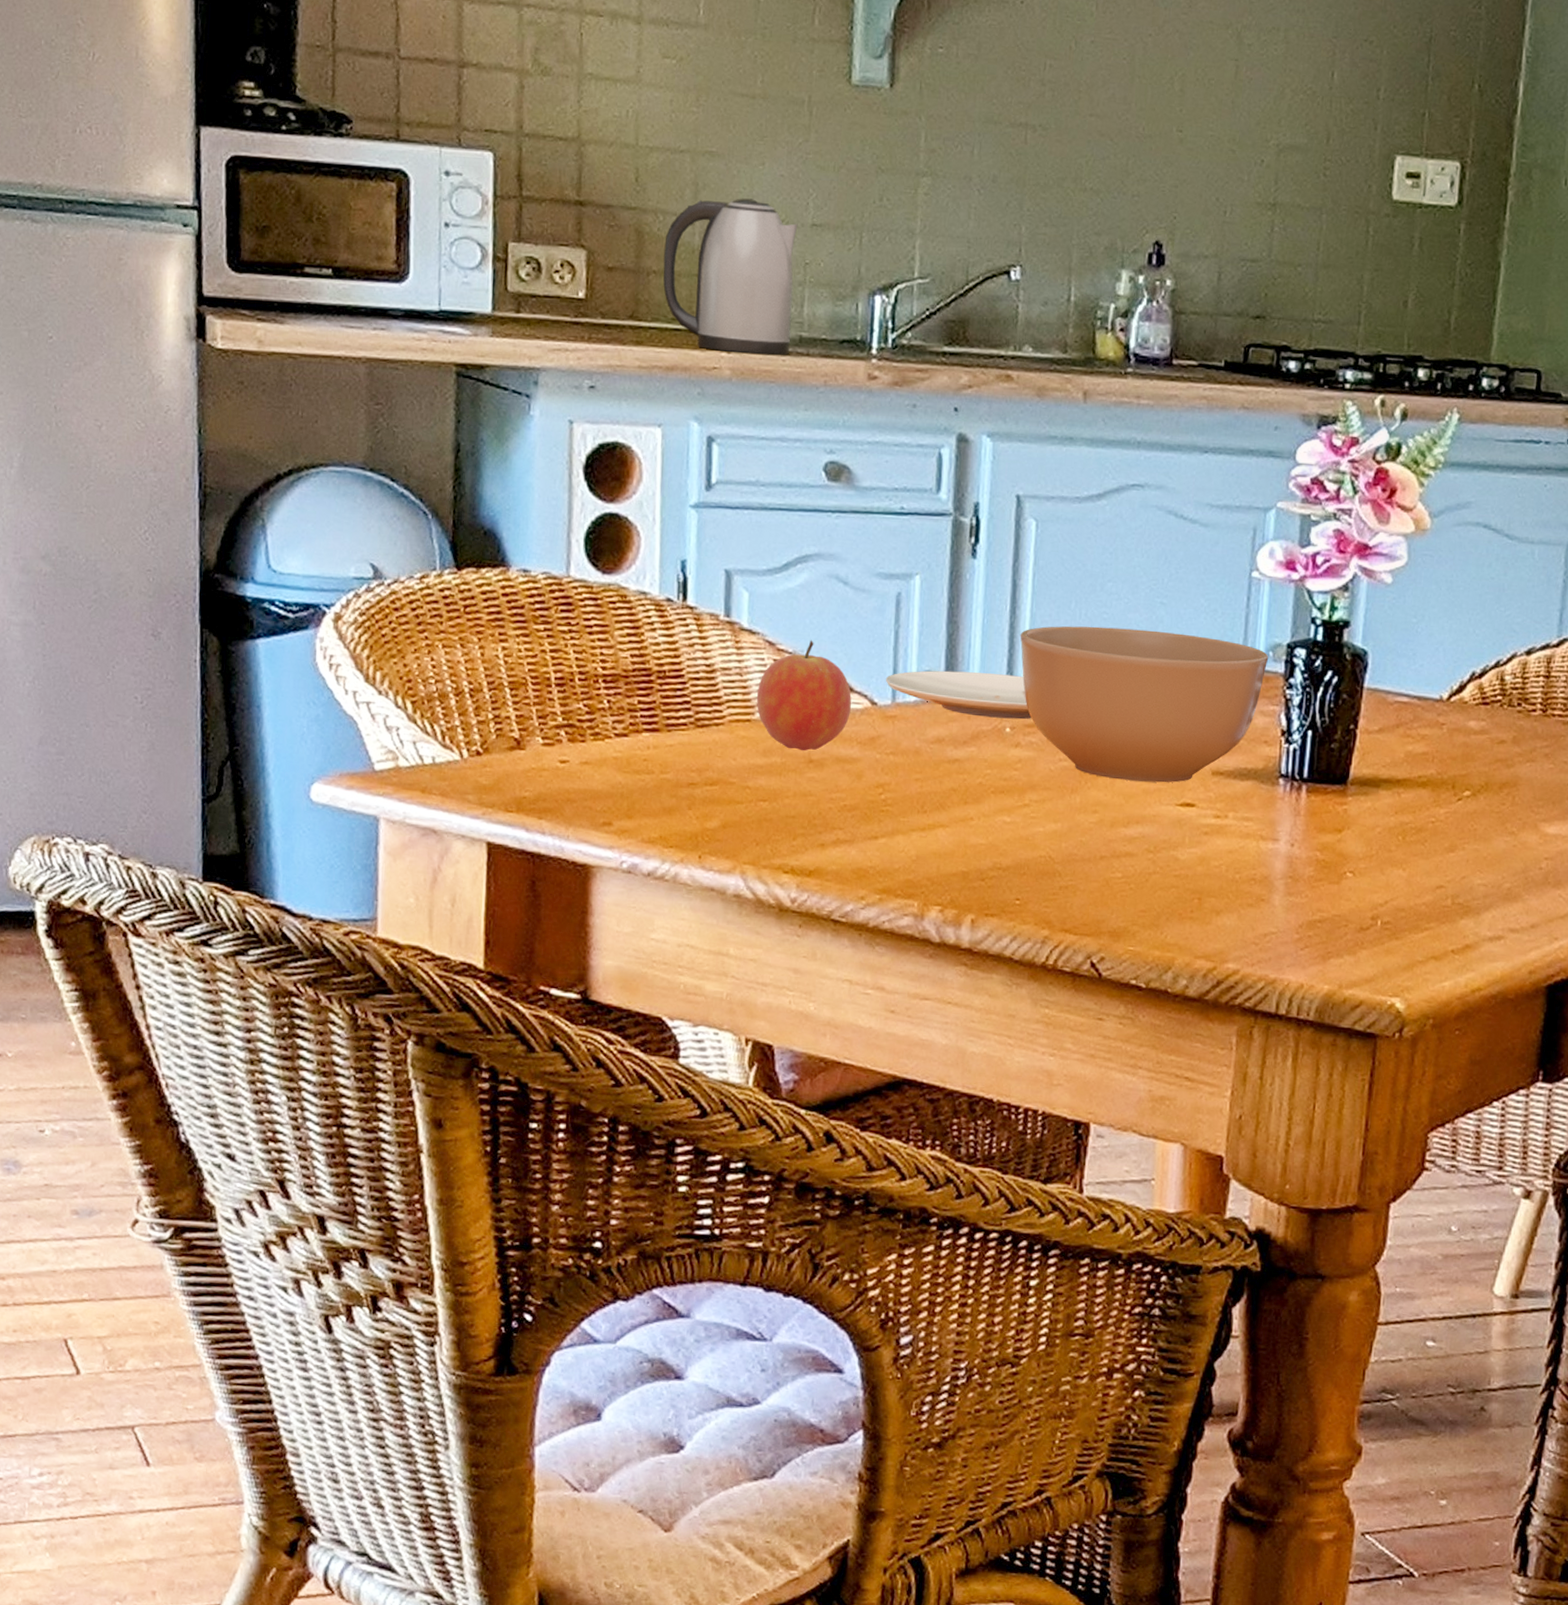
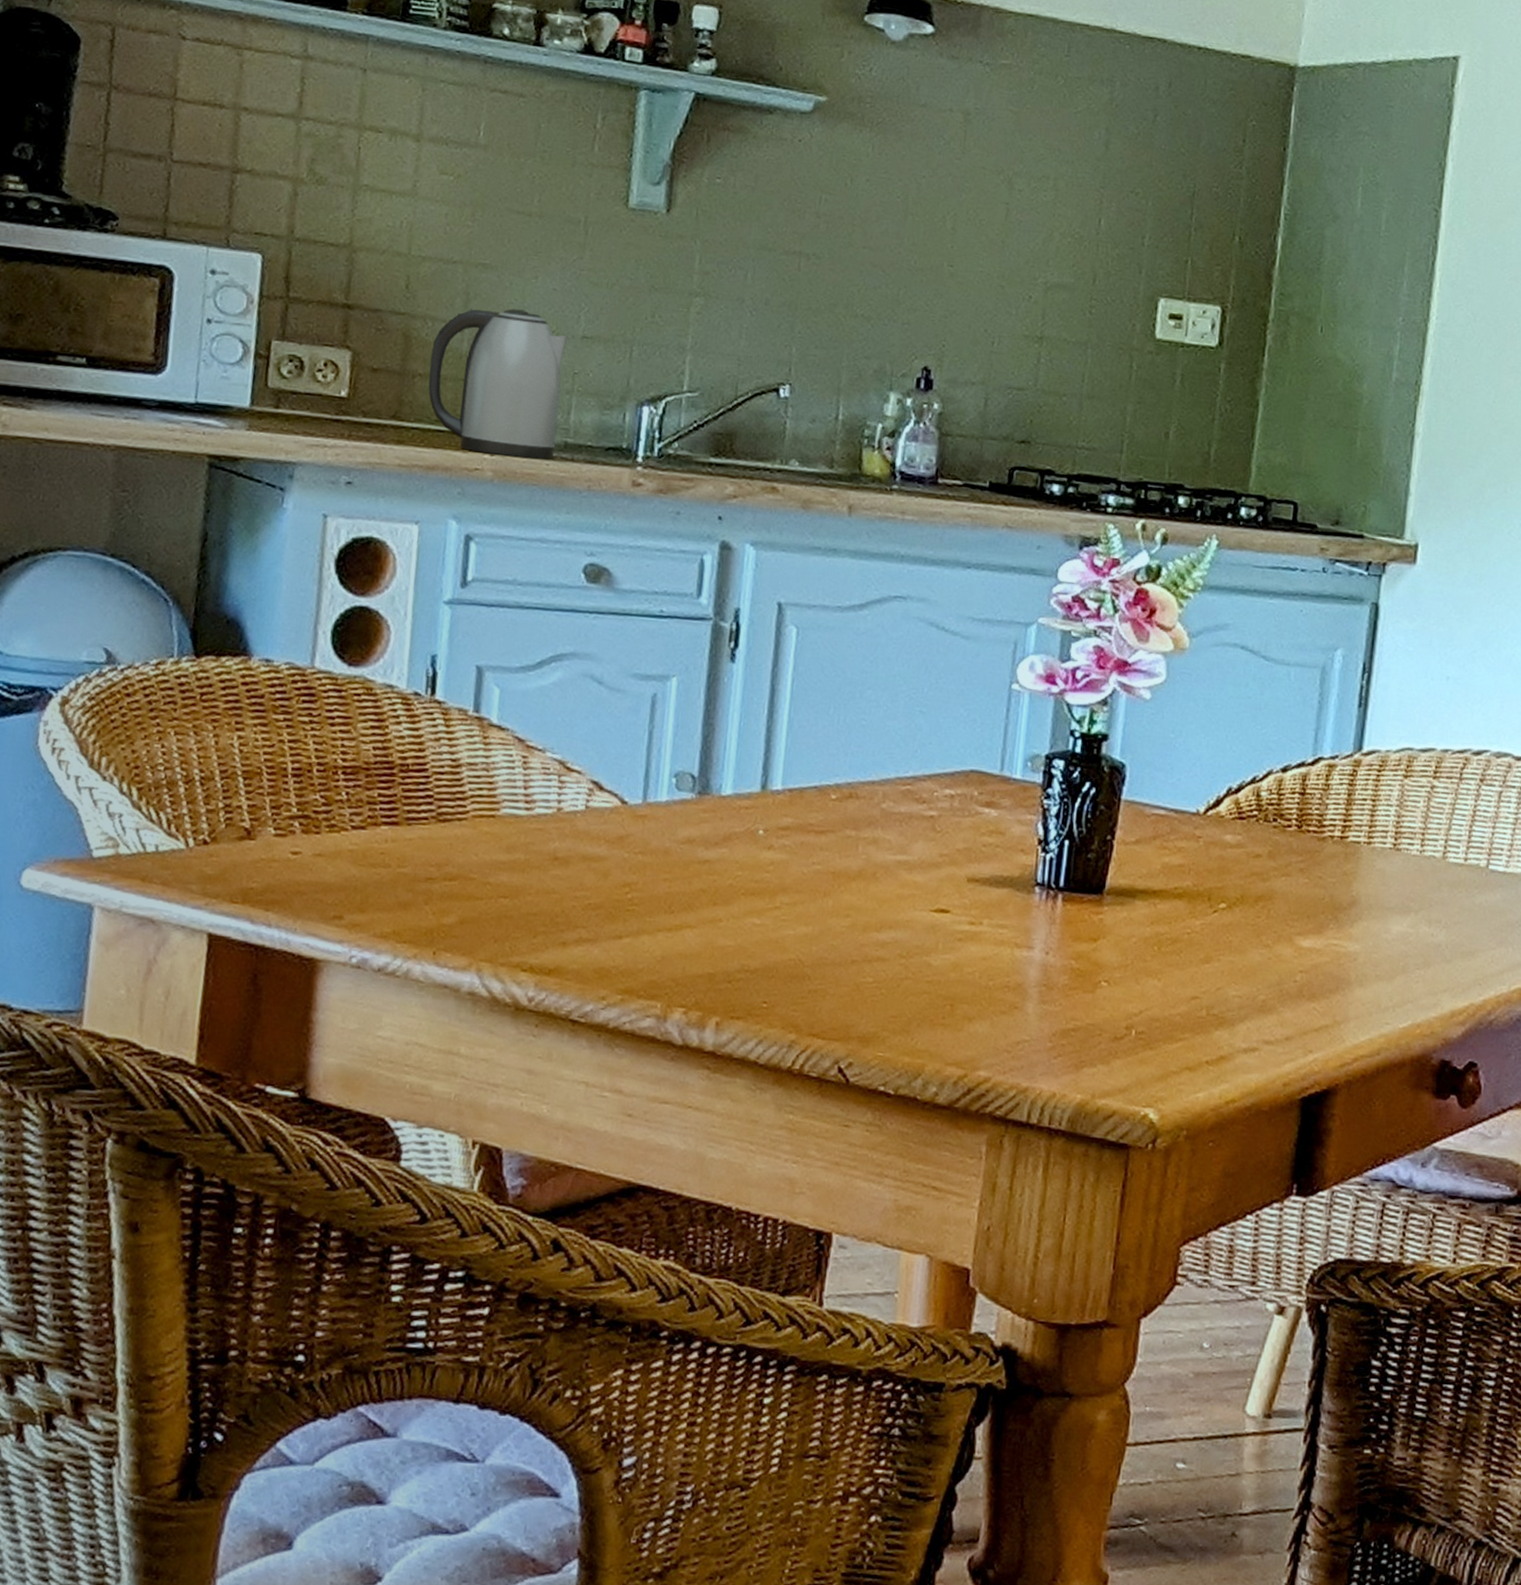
fruit: present [756,640,852,751] -> none [502,737,602,849]
plate: present [885,670,1032,720] -> none [637,771,786,822]
bowl: present [1020,626,1269,783] -> none [776,731,1027,889]

